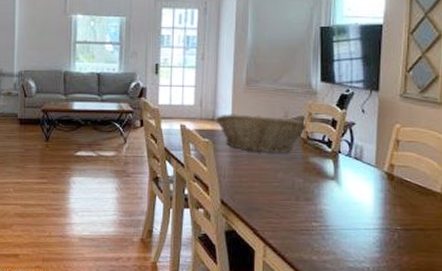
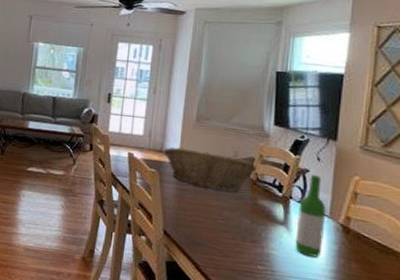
wine bottle: none [345,127,372,207] -> present [295,175,326,258]

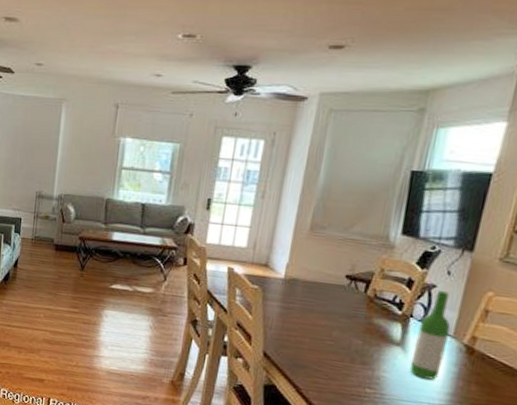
fruit basket: present [163,147,257,192] -> none [269,260,376,311]

